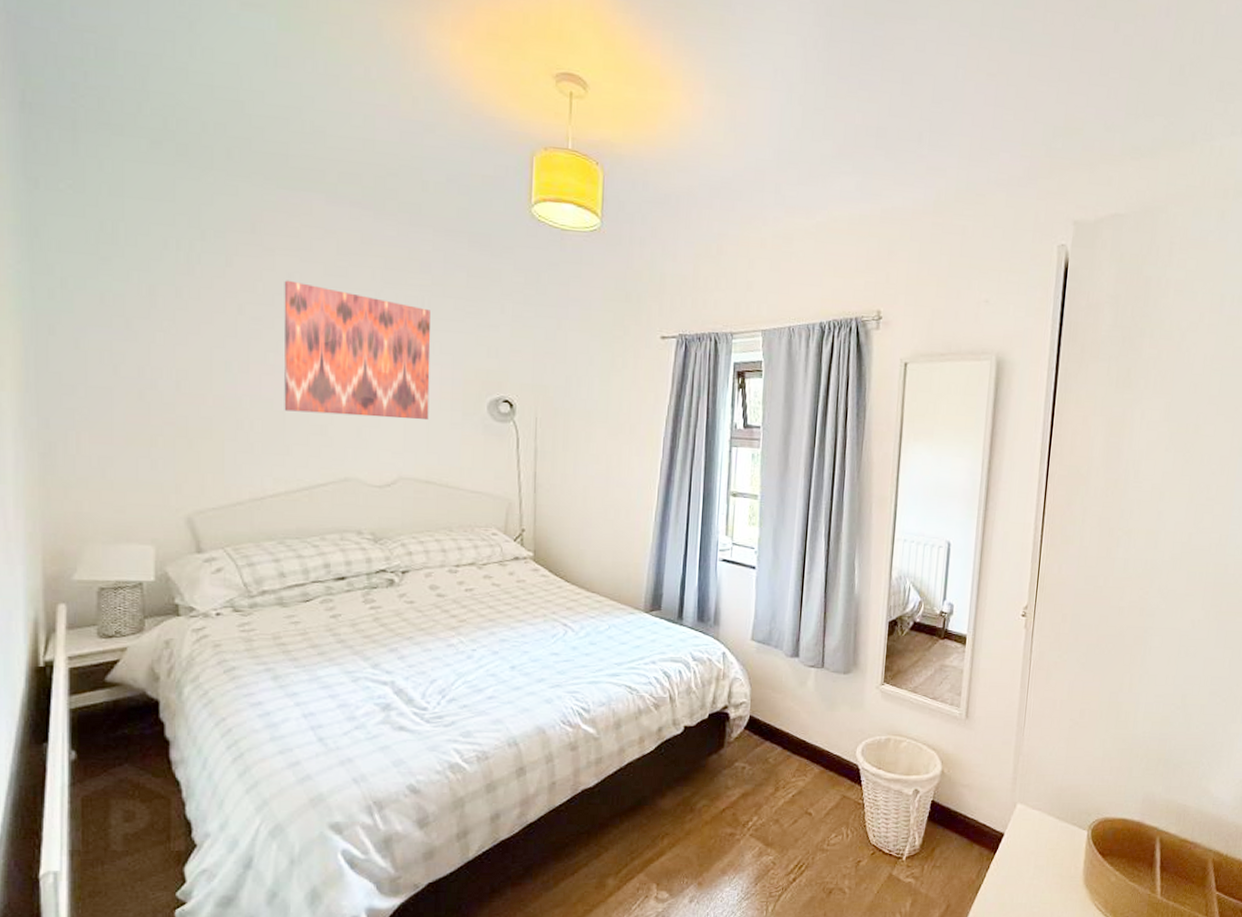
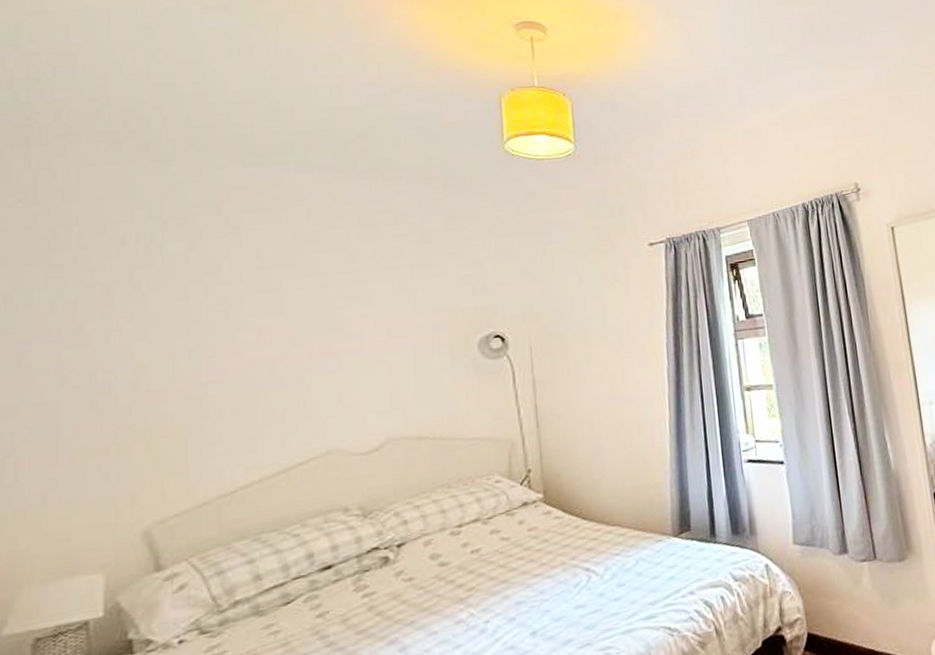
wall art: present [284,280,431,421] -> none [252,254,416,390]

